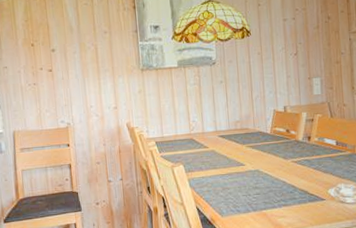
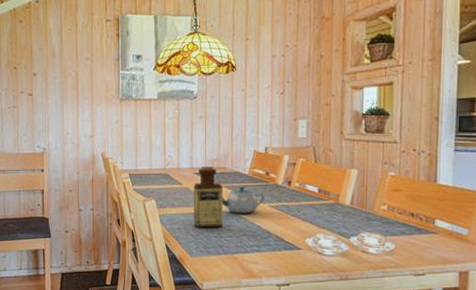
bottle: none [219,128,250,188] -> present [194,167,223,228]
teapot: none [246,144,288,171] -> present [221,186,265,214]

